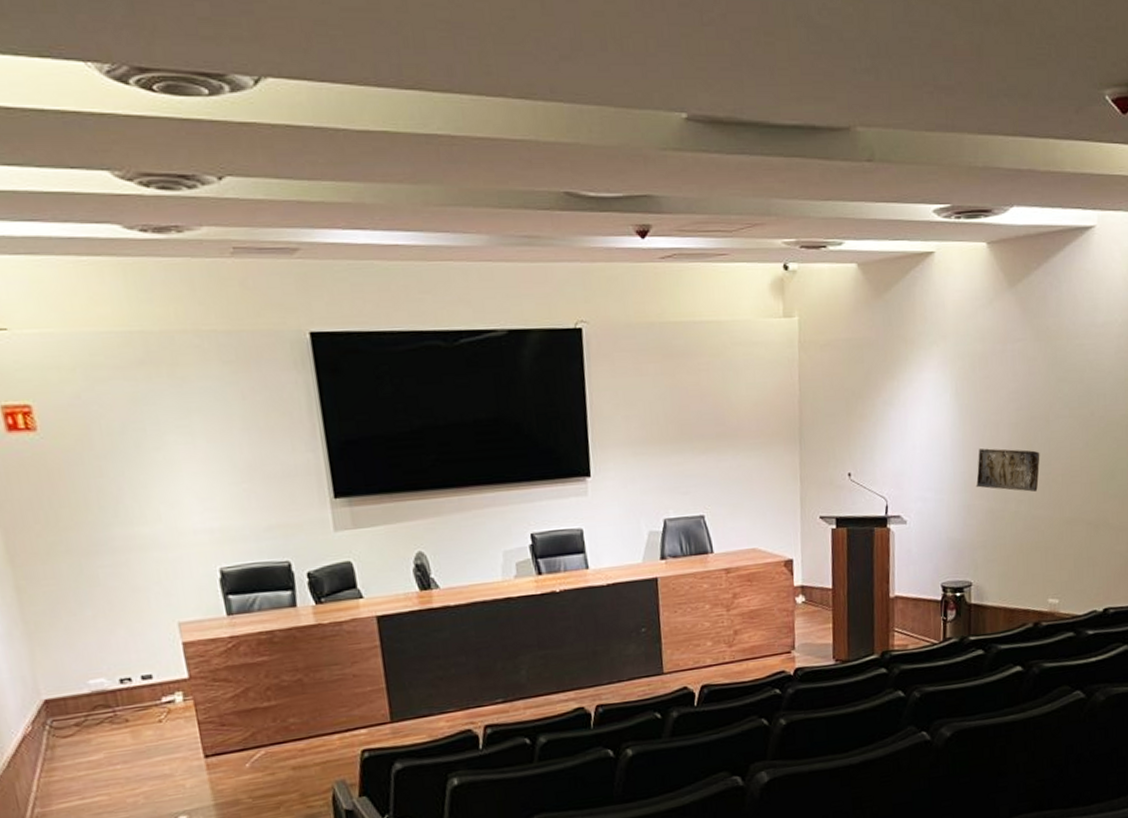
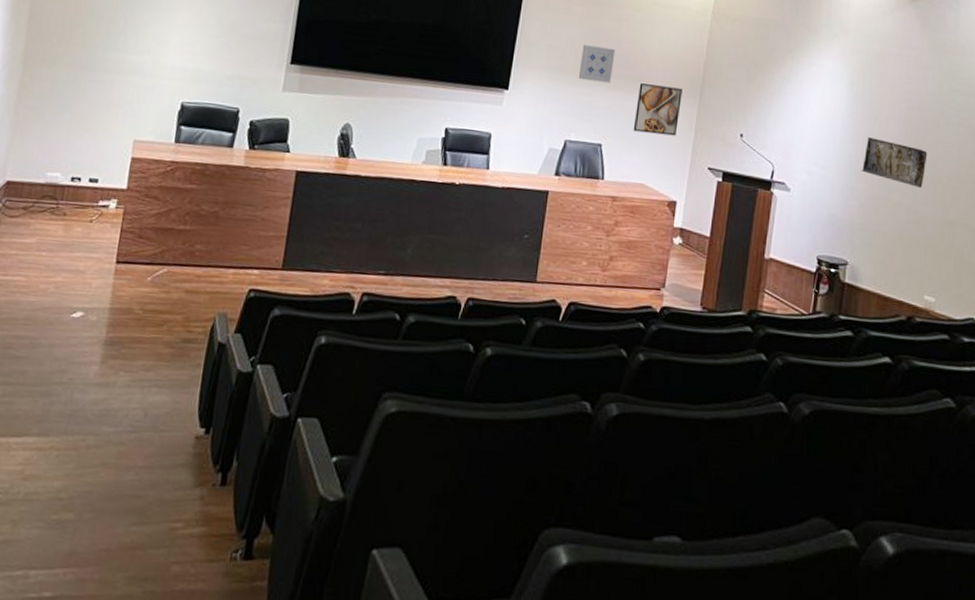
wall art: none [663,406,702,449] -> present [578,45,616,83]
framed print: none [733,436,782,494] -> present [633,83,683,136]

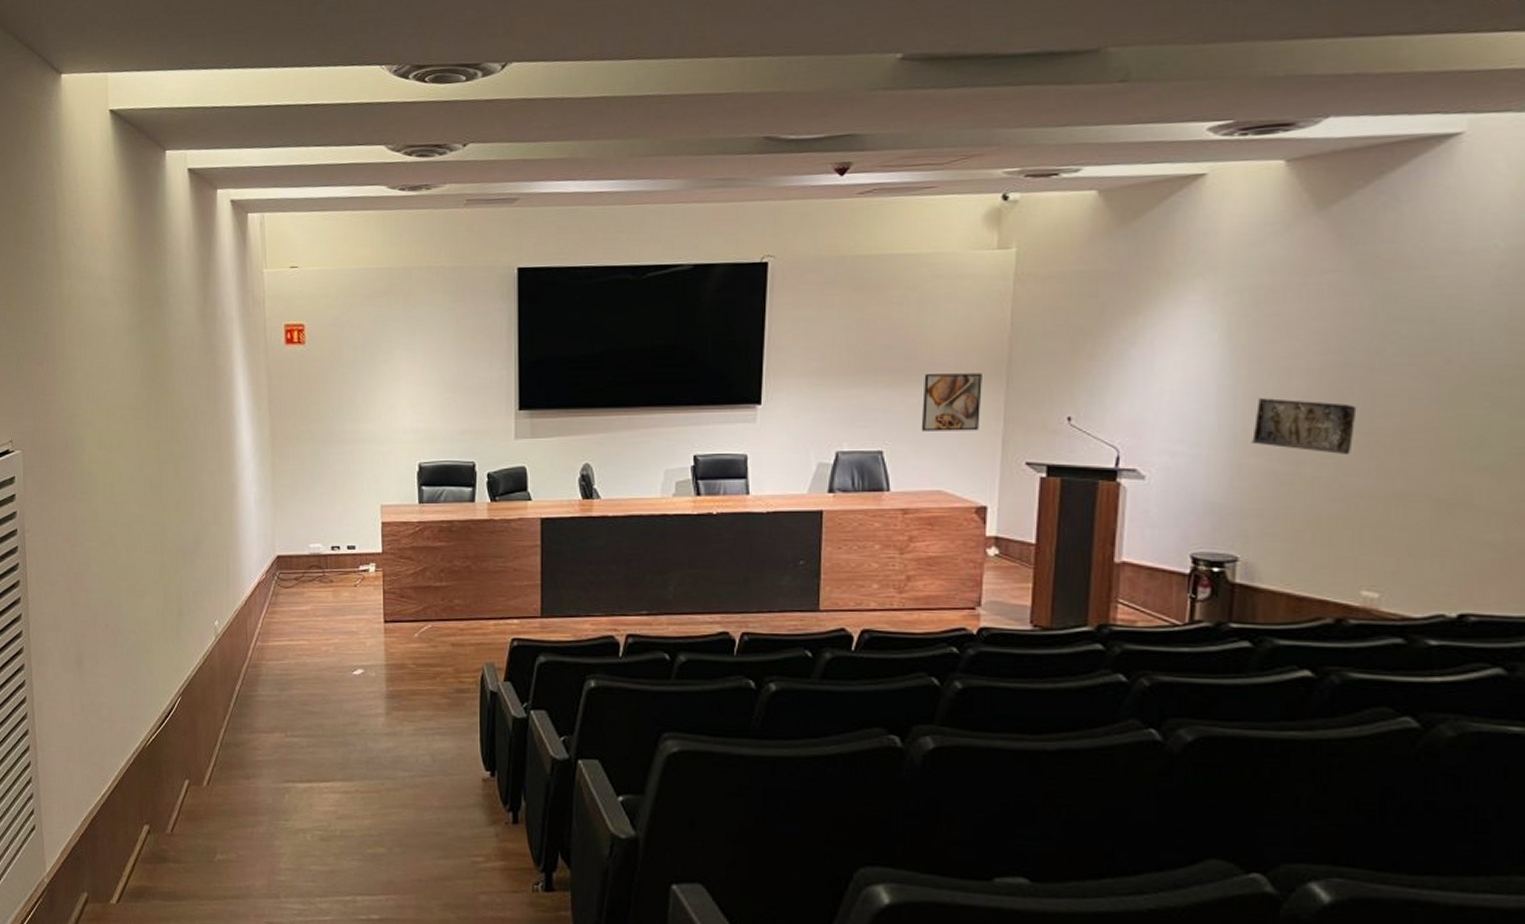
wall art: present [578,45,616,83] -> none [844,339,889,381]

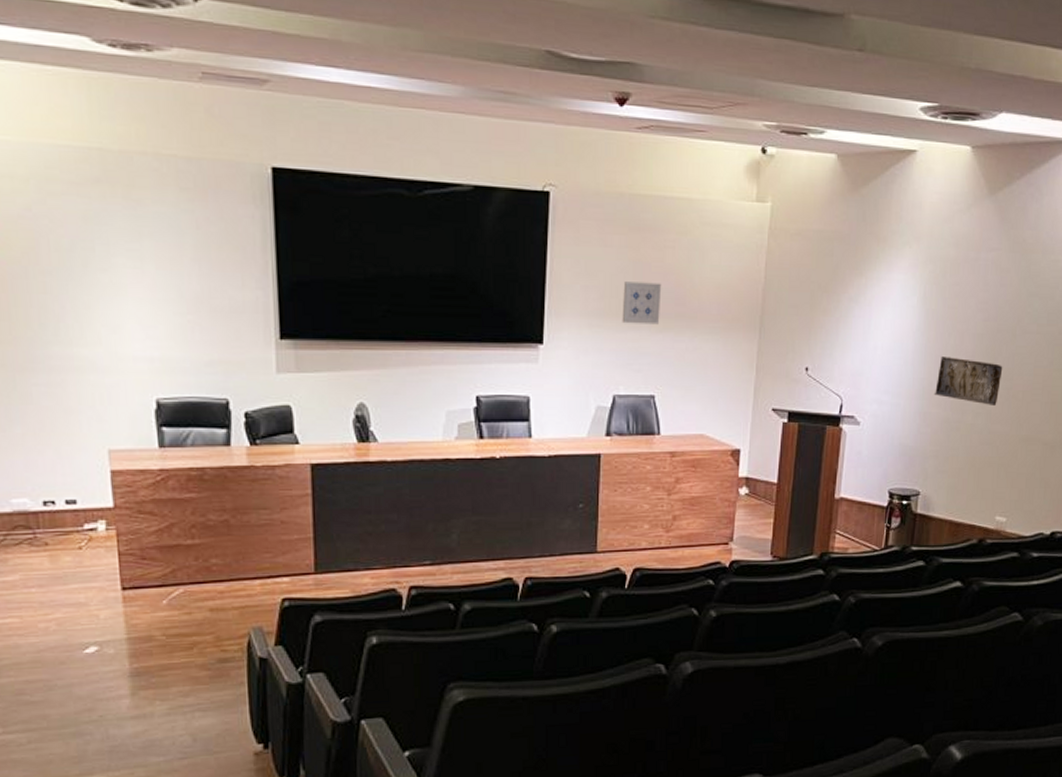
wall art: none [844,339,889,381] -> present [622,282,662,325]
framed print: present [921,373,982,432] -> none [688,321,740,378]

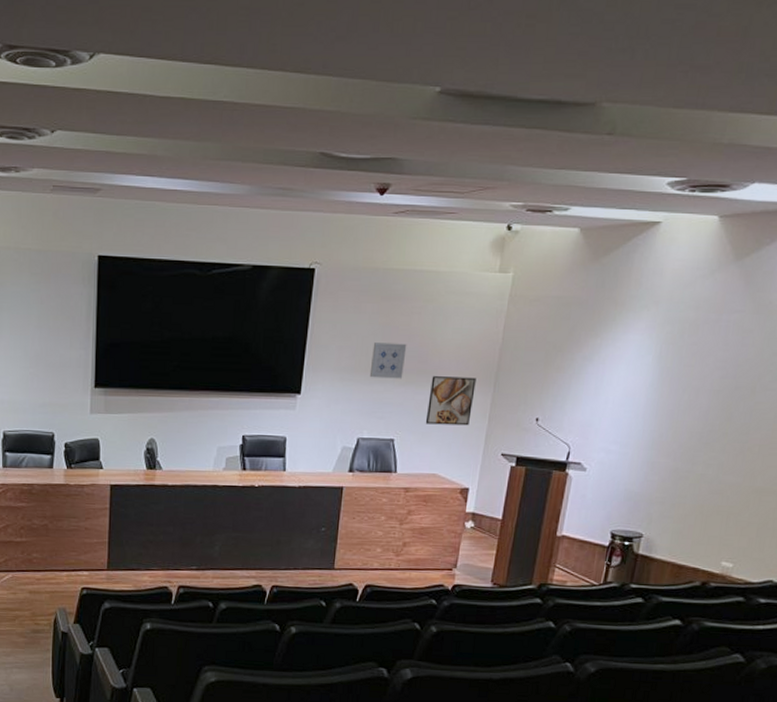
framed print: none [688,321,740,378] -> present [425,376,476,426]
relief sculpture: present [934,356,1003,405] -> none [663,411,739,458]

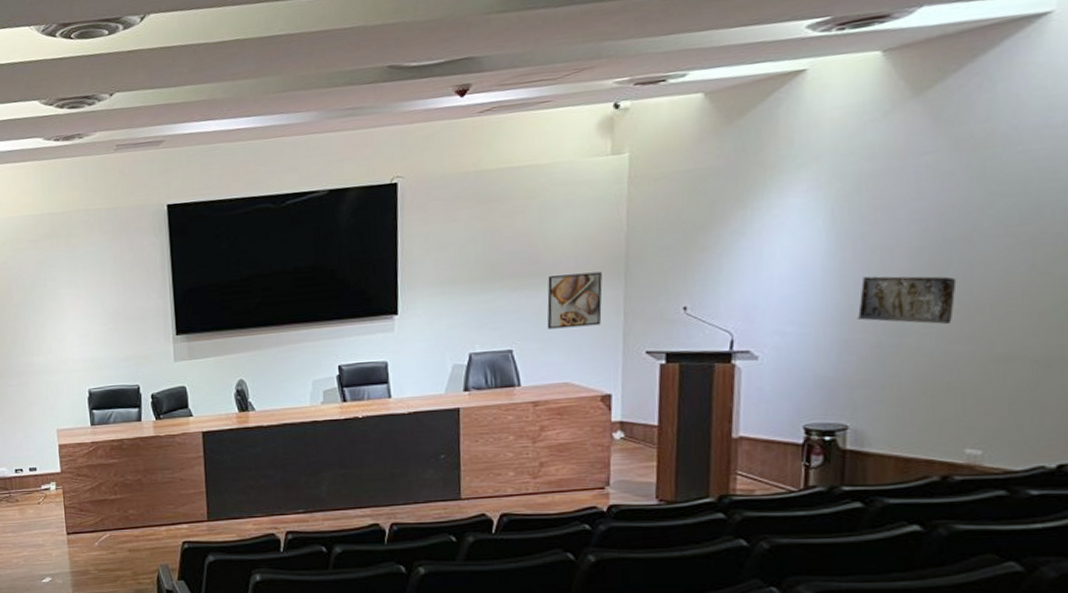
wall art: present [369,342,407,379] -> none [473,246,514,288]
relief sculpture: none [663,411,739,458] -> present [856,276,957,324]

